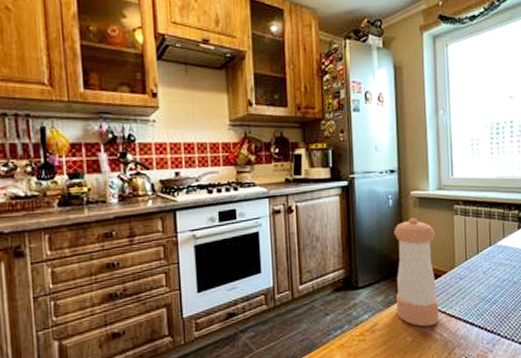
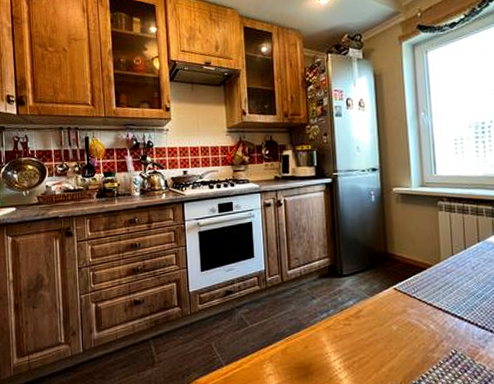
pepper shaker: present [394,218,440,327] -> none [376,213,426,317]

